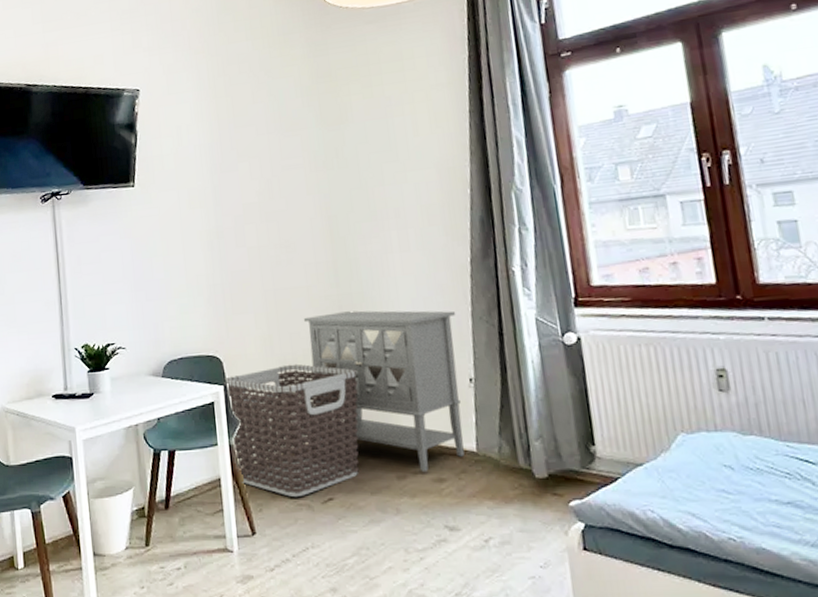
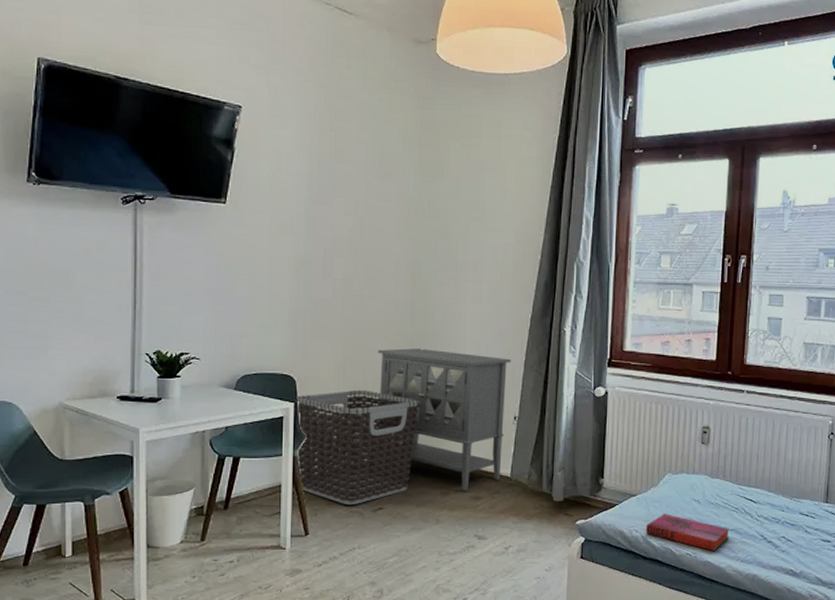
hardback book: none [663,486,786,533] -> present [645,514,730,551]

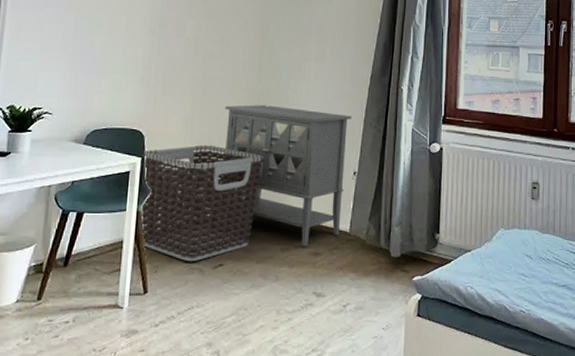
hardback book: present [645,514,730,551] -> none [480,270,561,308]

